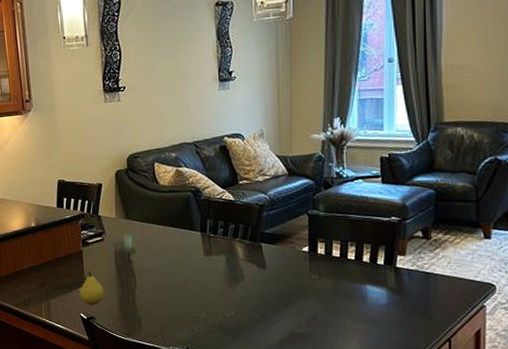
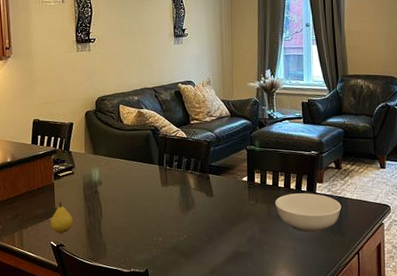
bowl: none [342,267,430,314] -> present [274,193,342,233]

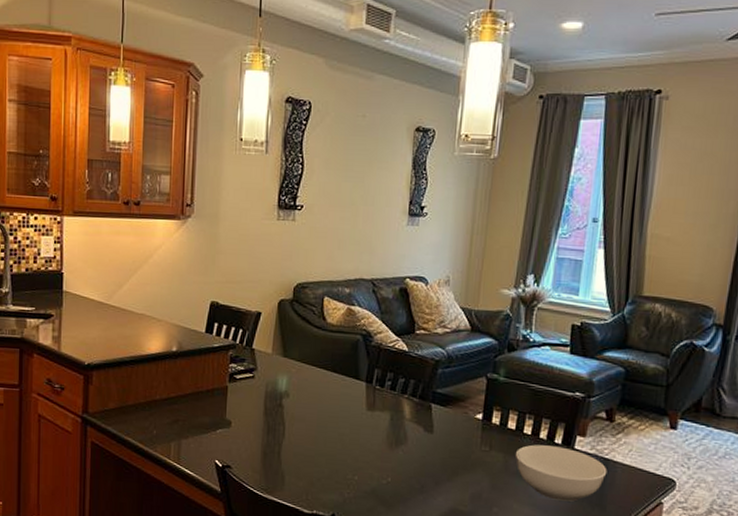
fruit: present [50,202,73,233] -> none [217,412,247,452]

